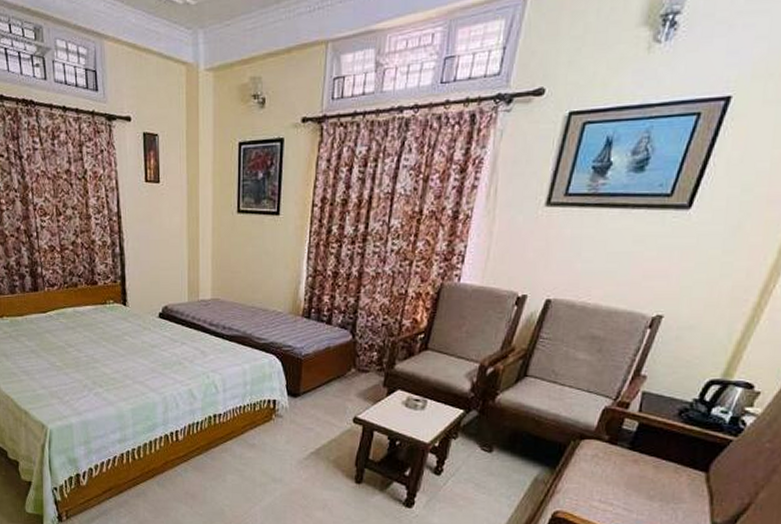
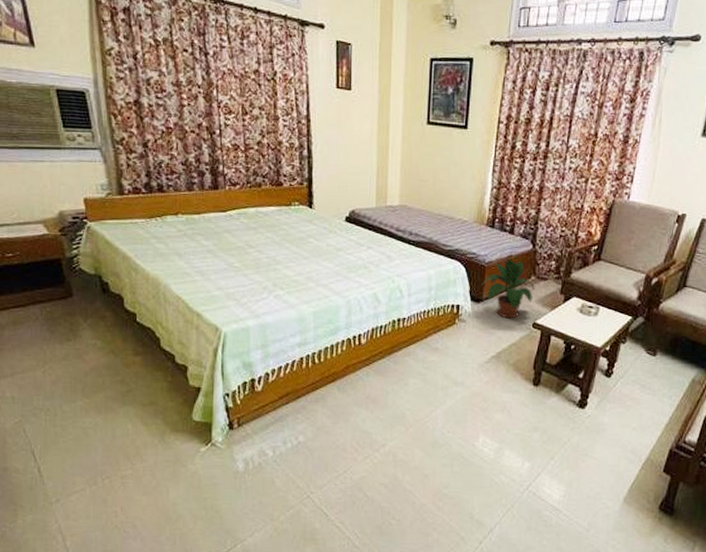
potted plant: none [297,351,356,414] -> present [480,259,535,319]

